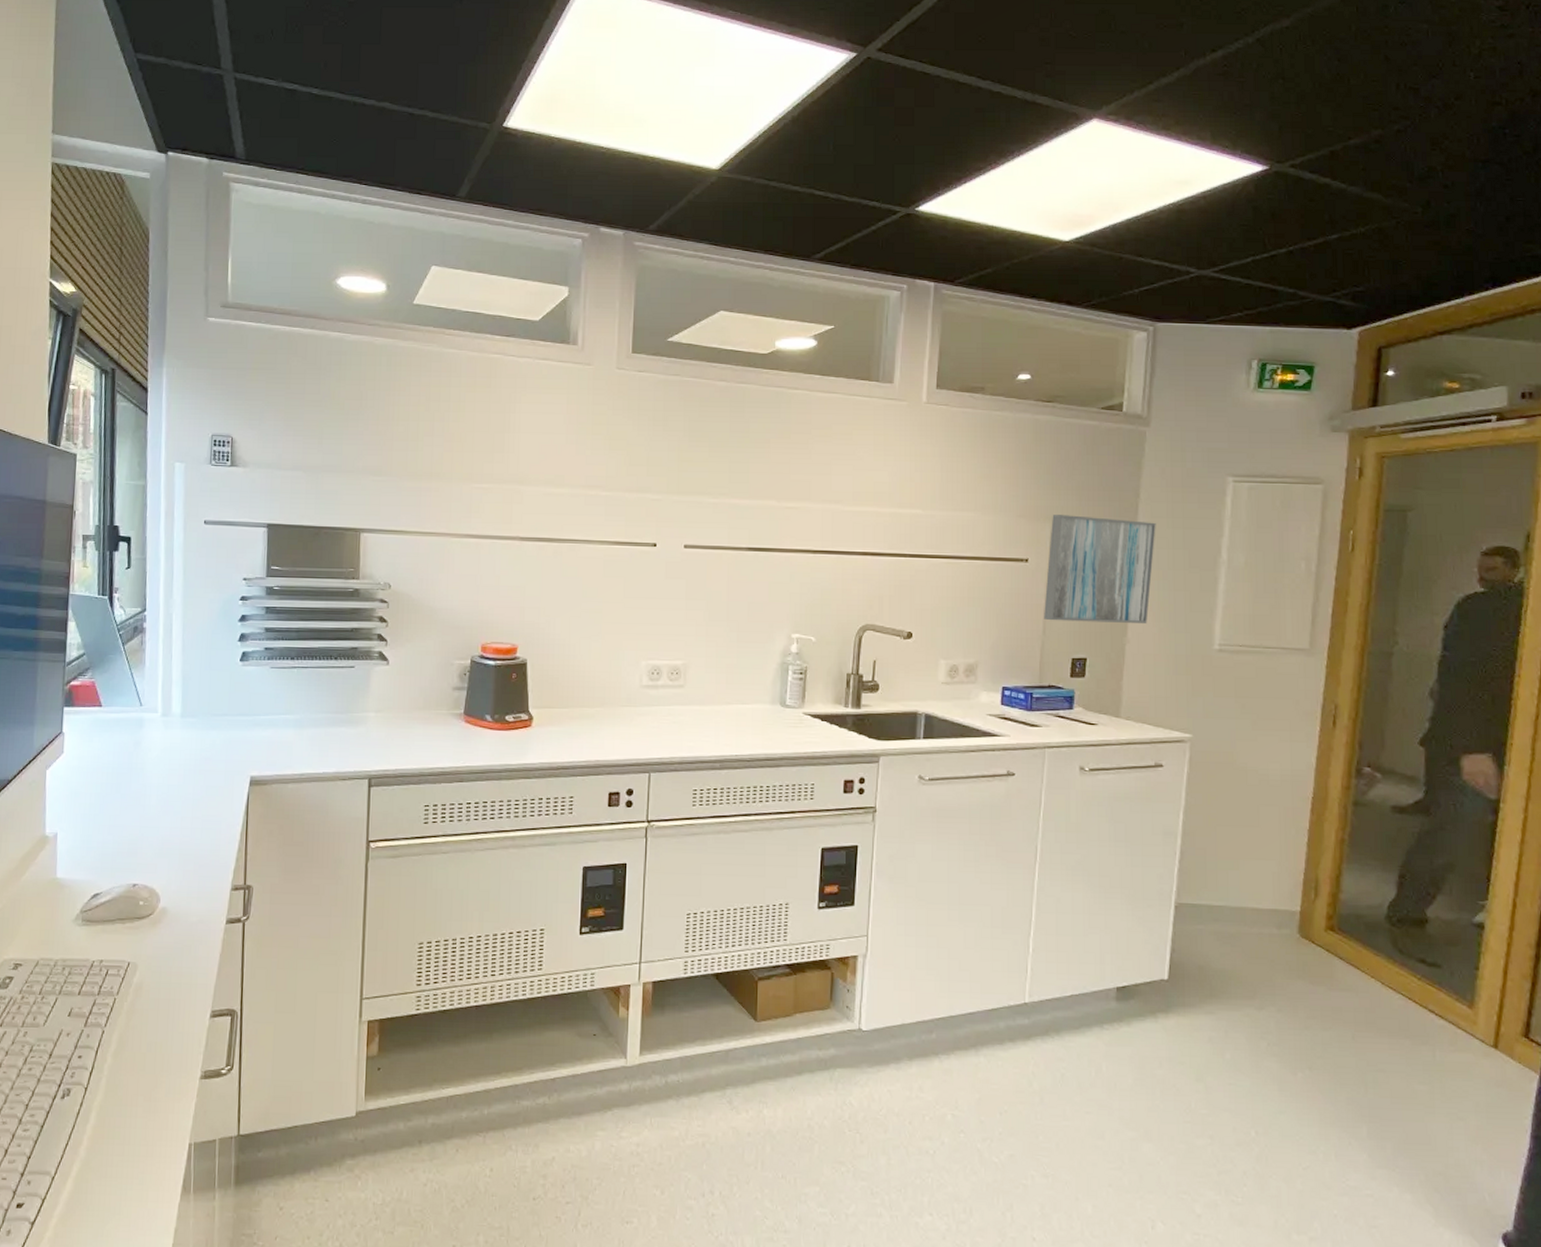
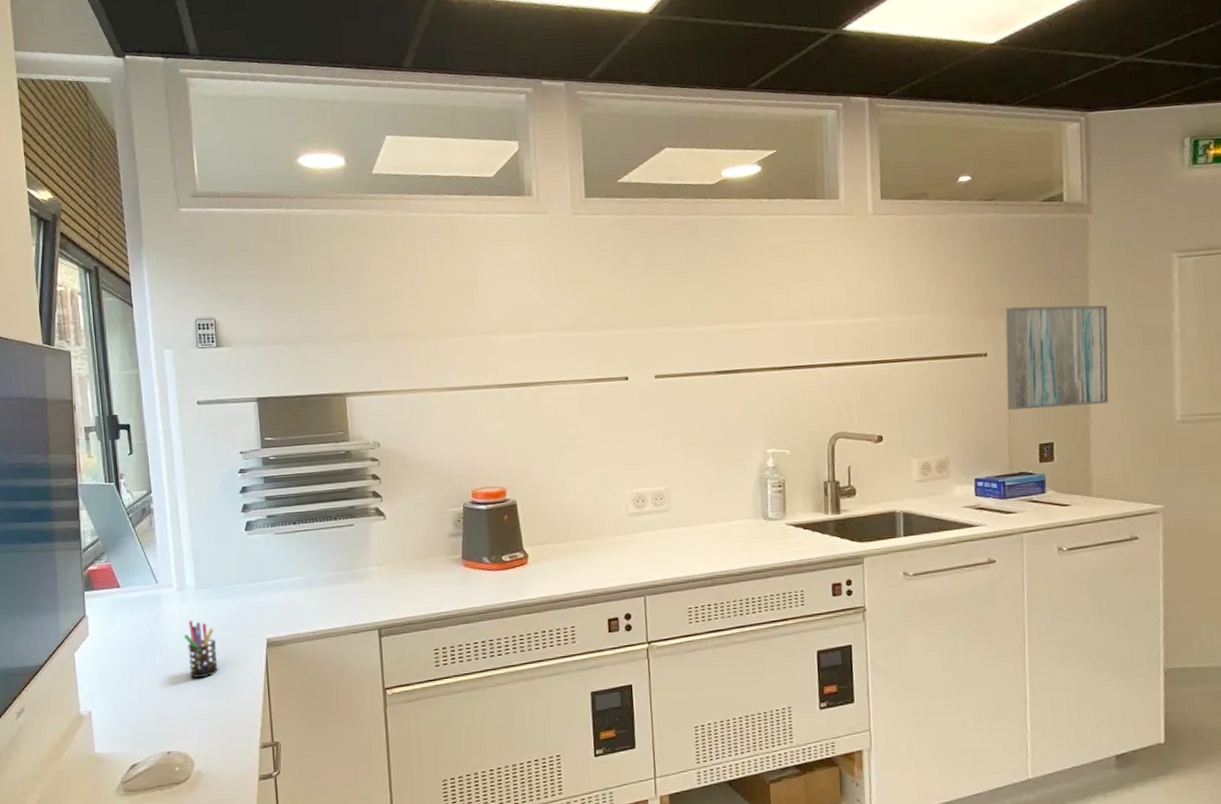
pen holder: none [163,749,197,811] -> present [184,620,218,679]

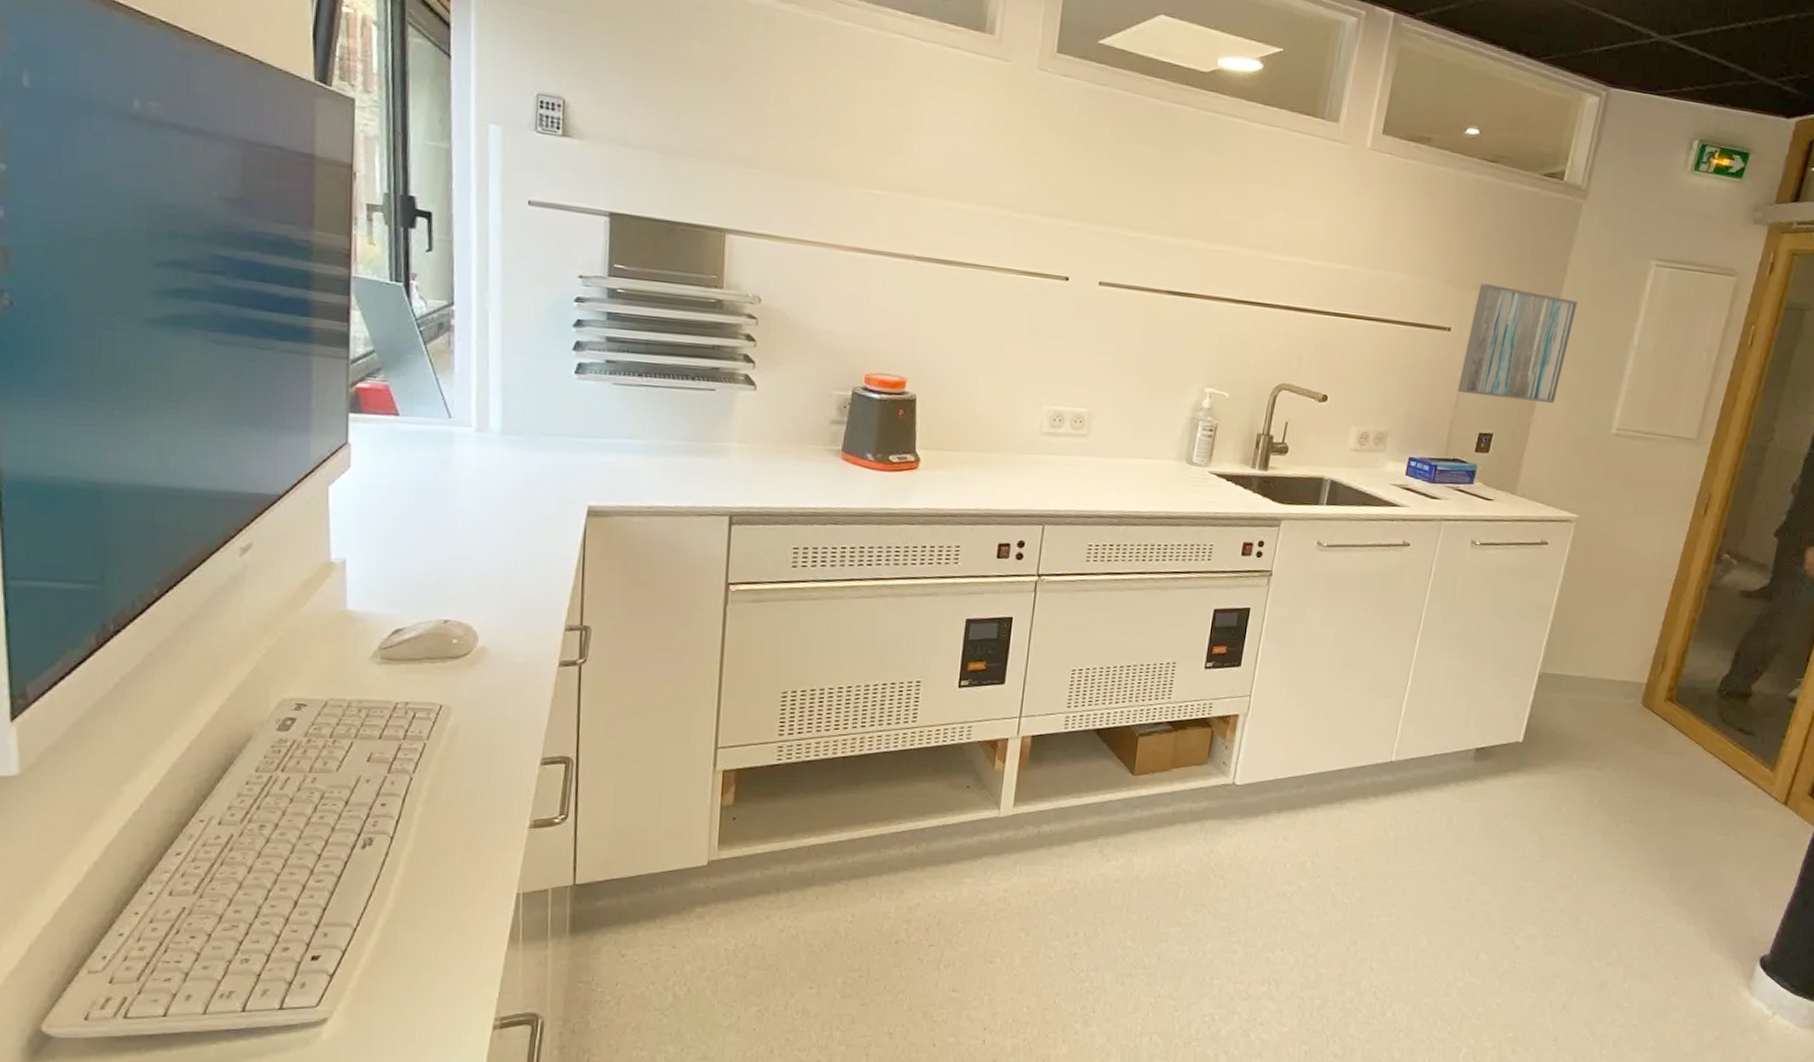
pen holder: present [184,620,218,679] -> none [479,470,523,541]

